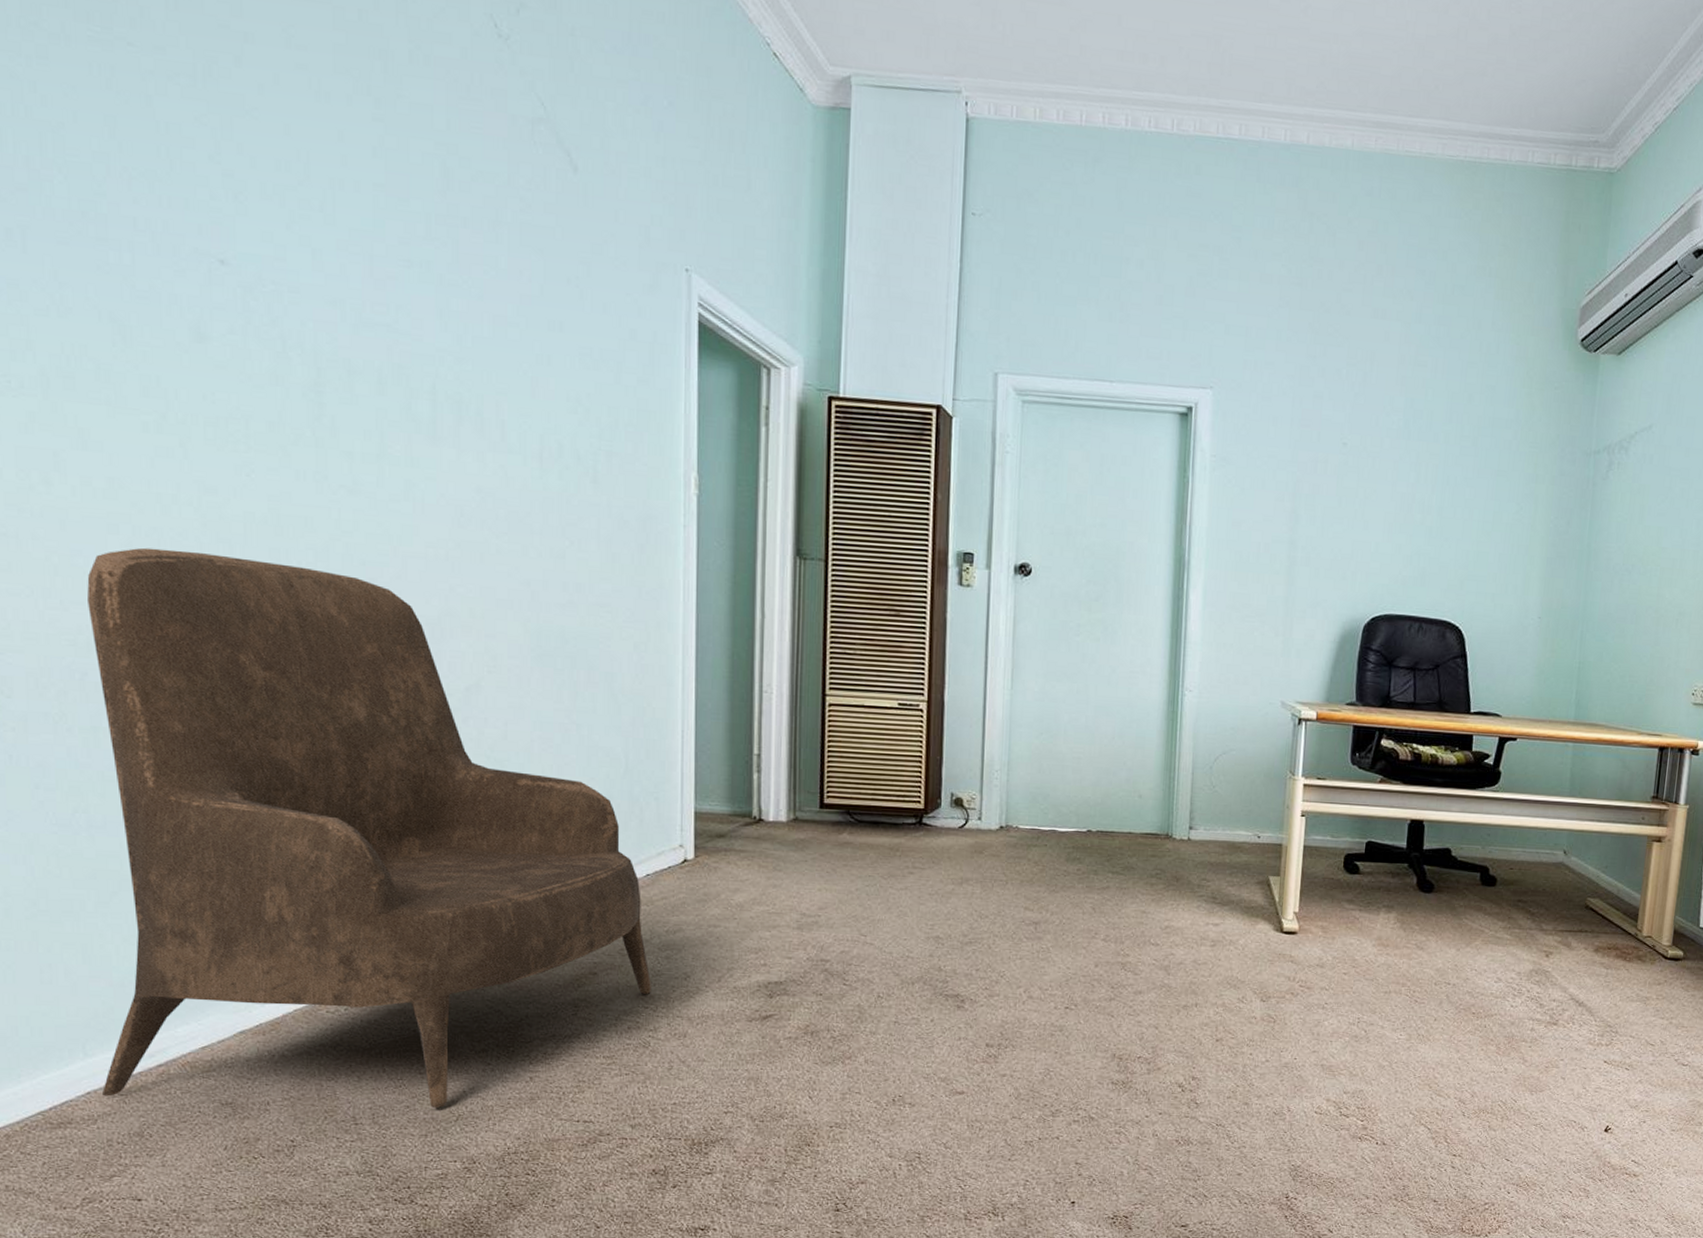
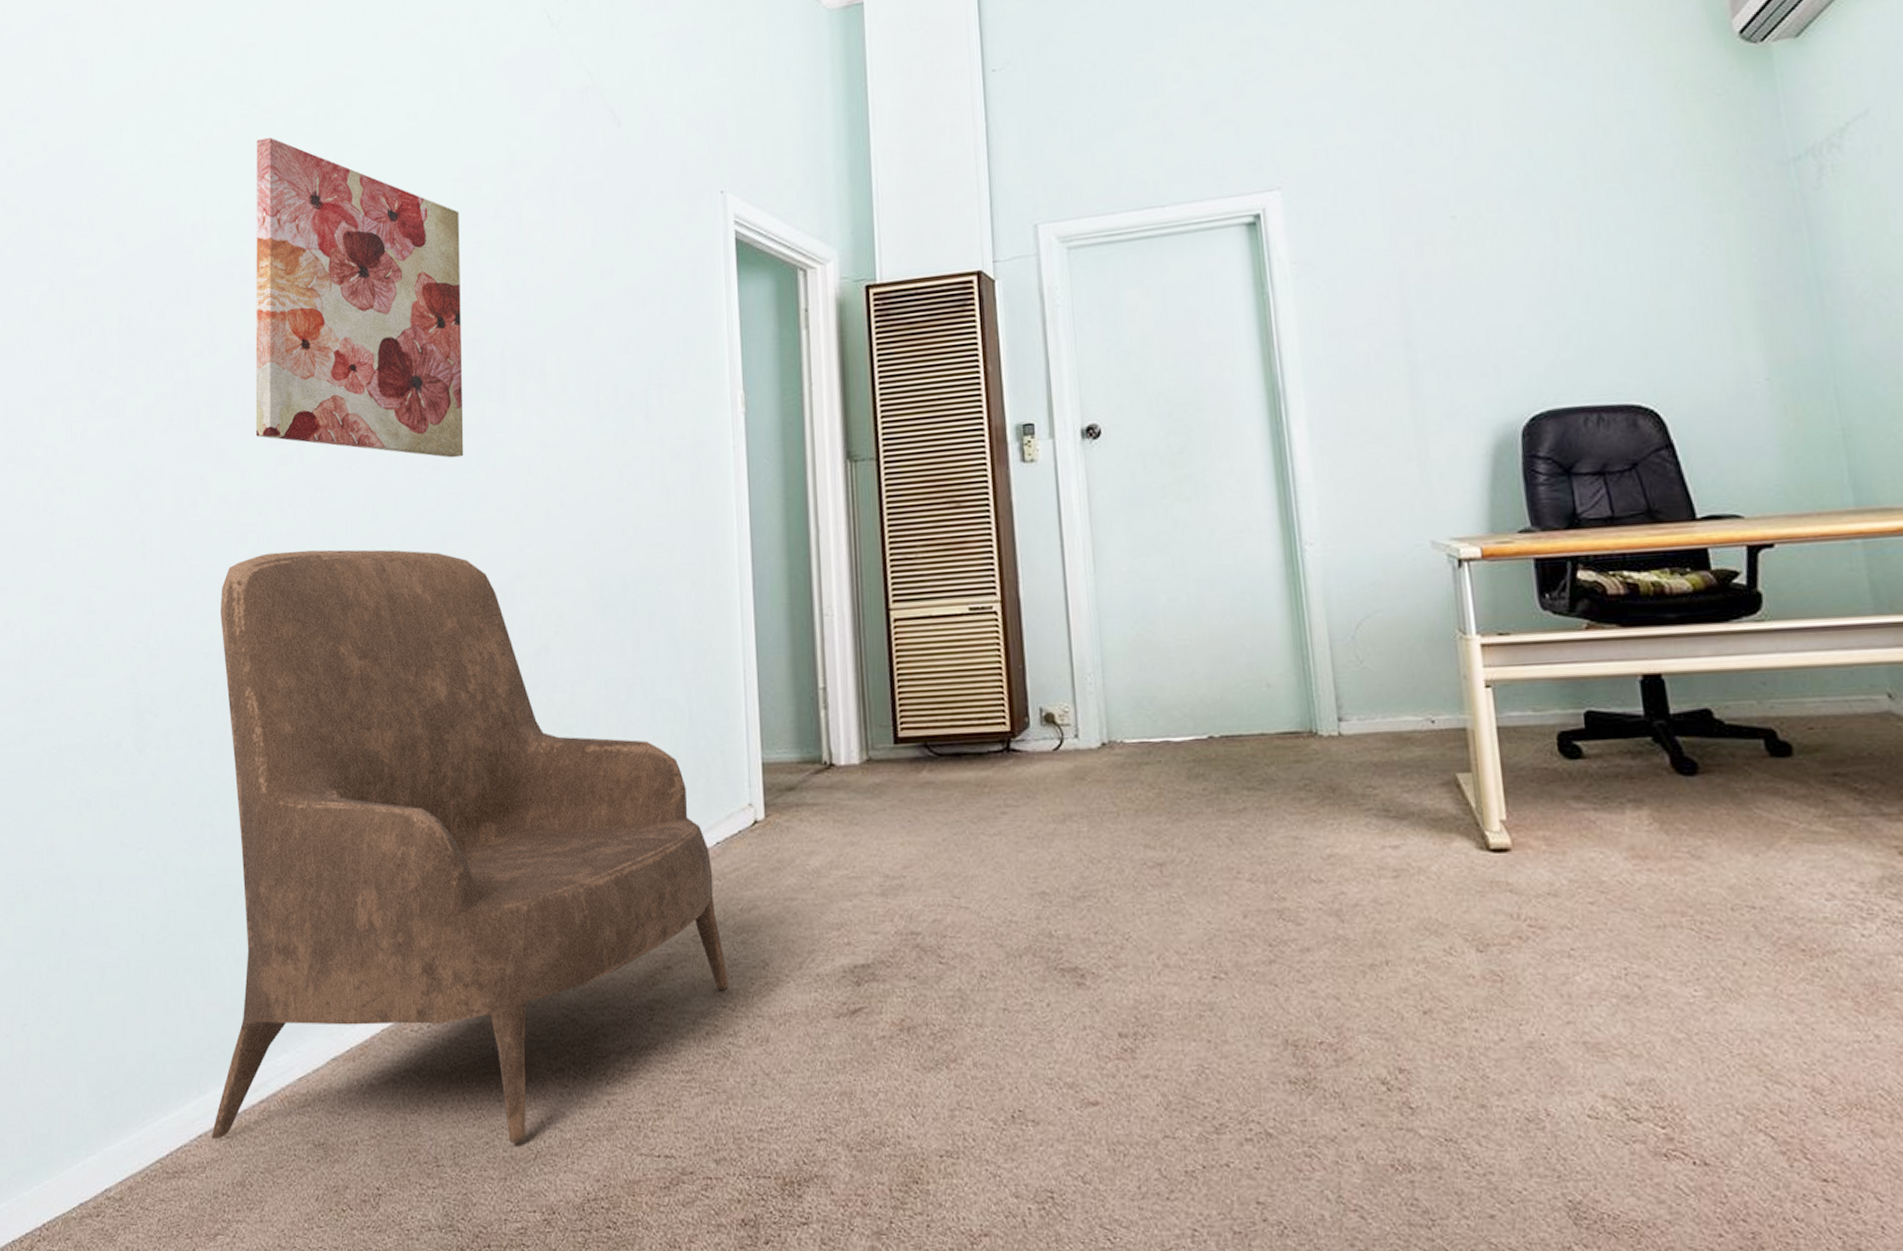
wall art: none [112,74,387,486] -> present [255,137,464,458]

